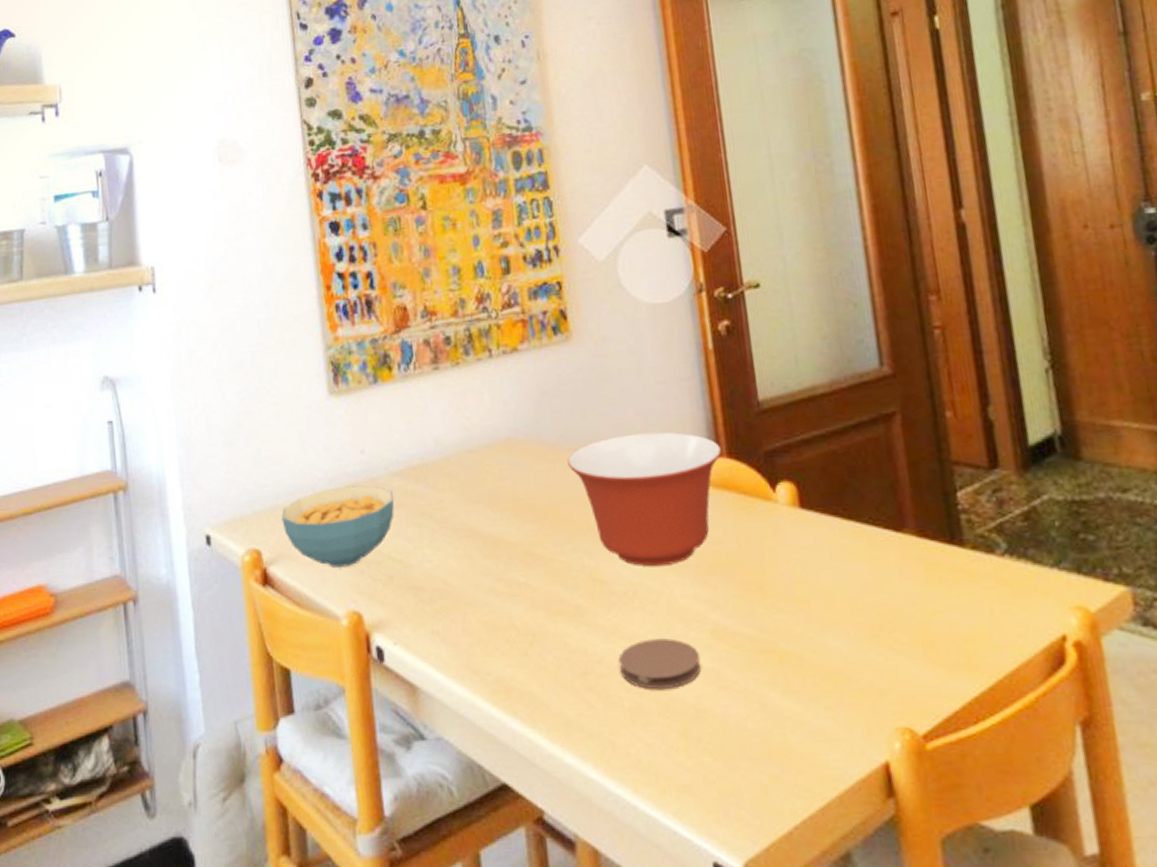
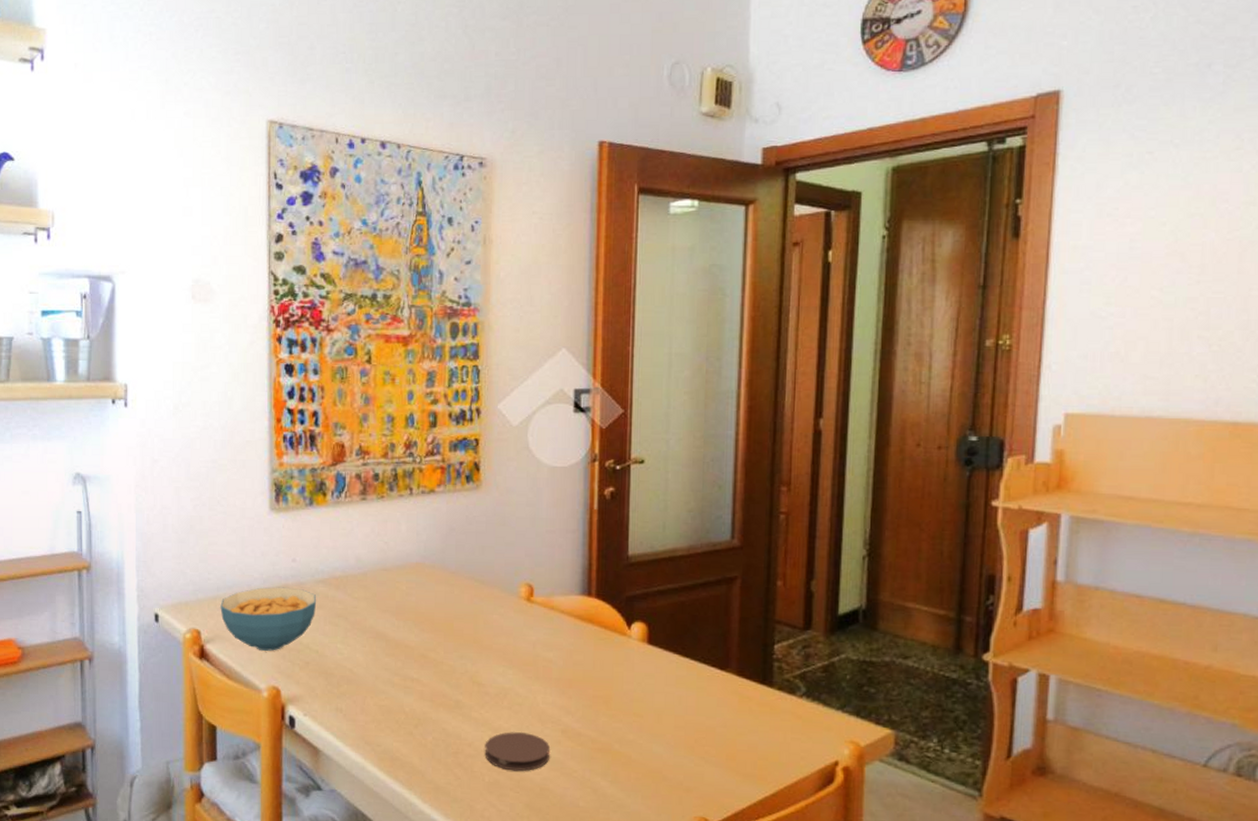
mixing bowl: present [567,432,722,567] -> none [464,570,593,678]

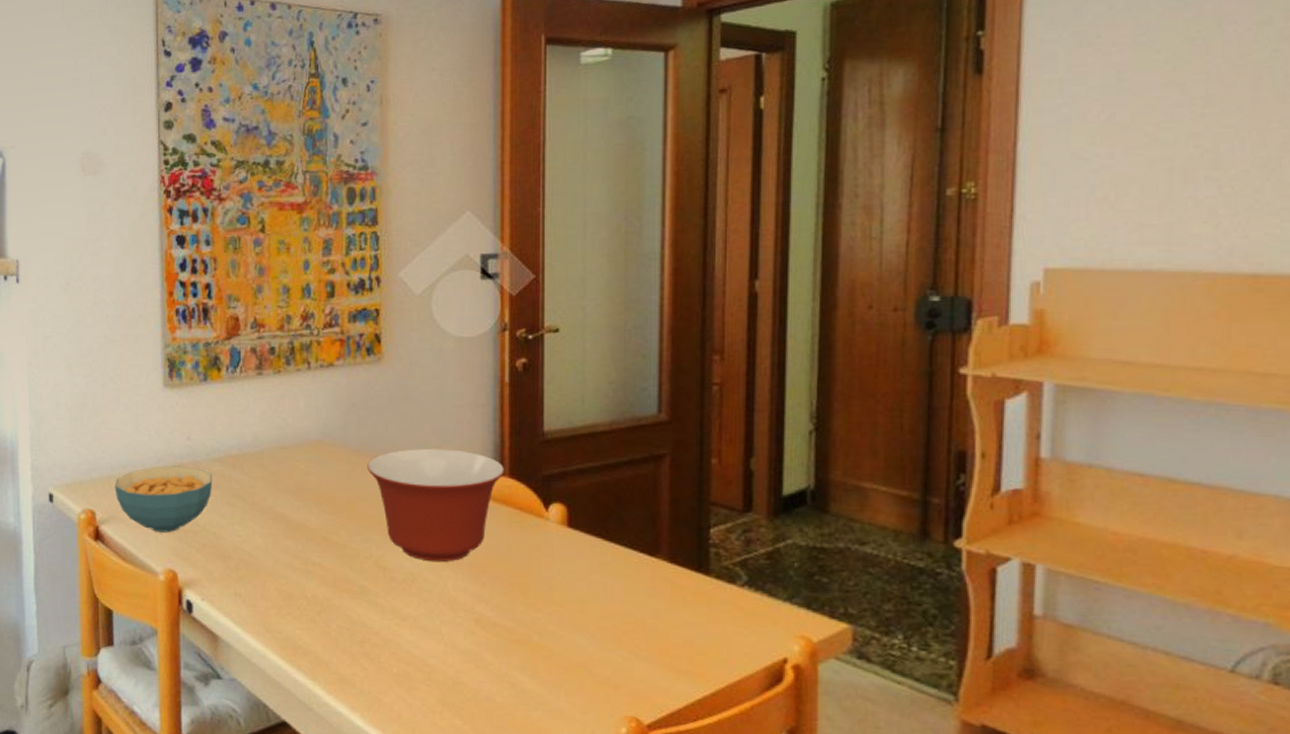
mixing bowl: none [464,570,593,678] -> present [367,448,505,562]
coaster: present [484,731,551,771] -> none [392,620,464,663]

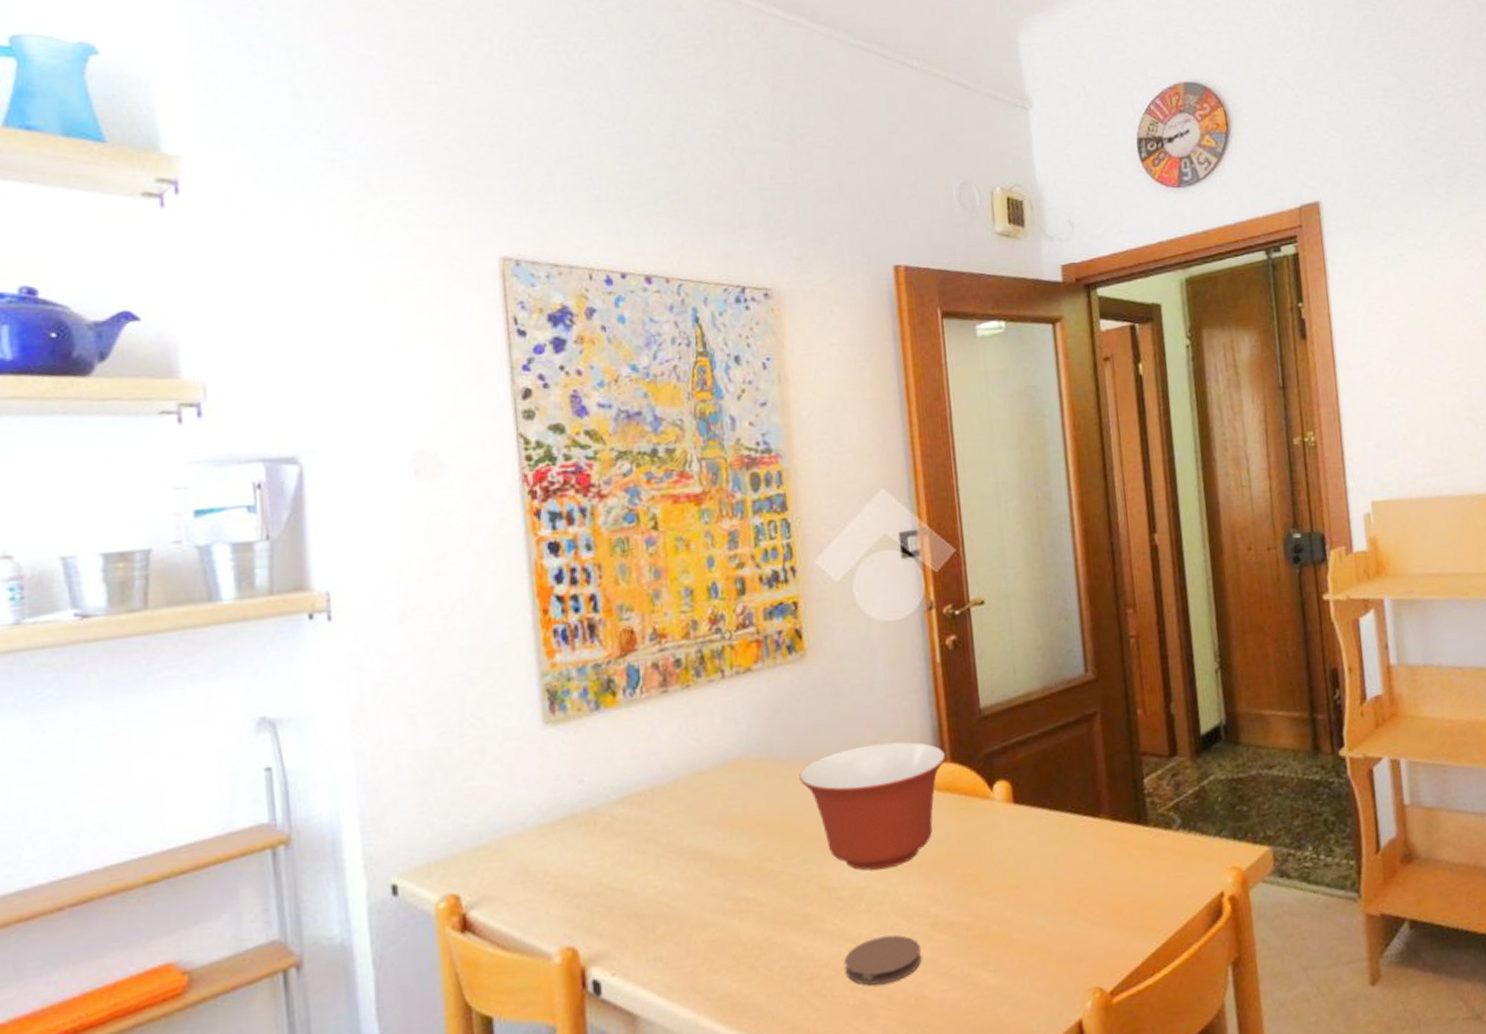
cereal bowl: present [115,466,213,533] -> none [485,815,616,905]
coaster: none [392,620,464,663] -> present [844,935,922,986]

